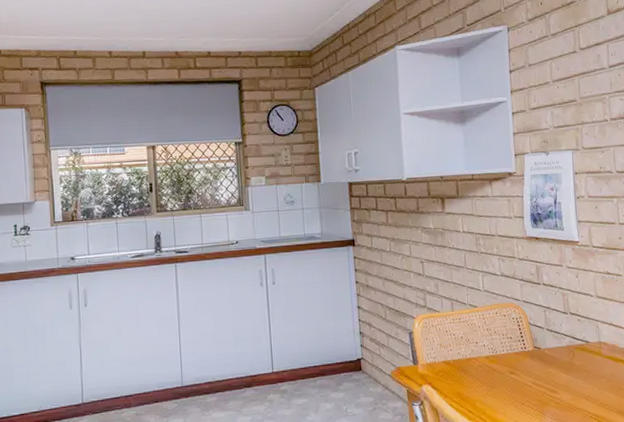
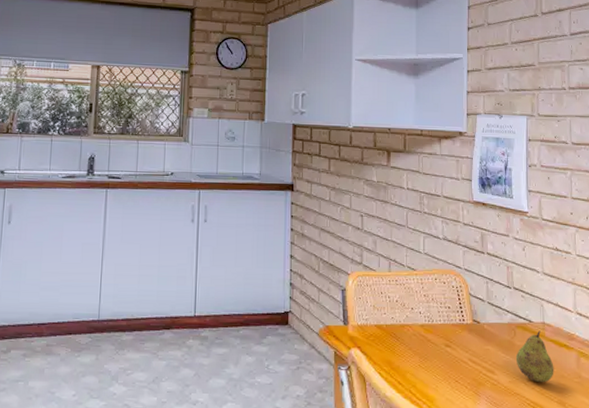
fruit: none [576,349,613,397] -> present [515,330,554,383]

